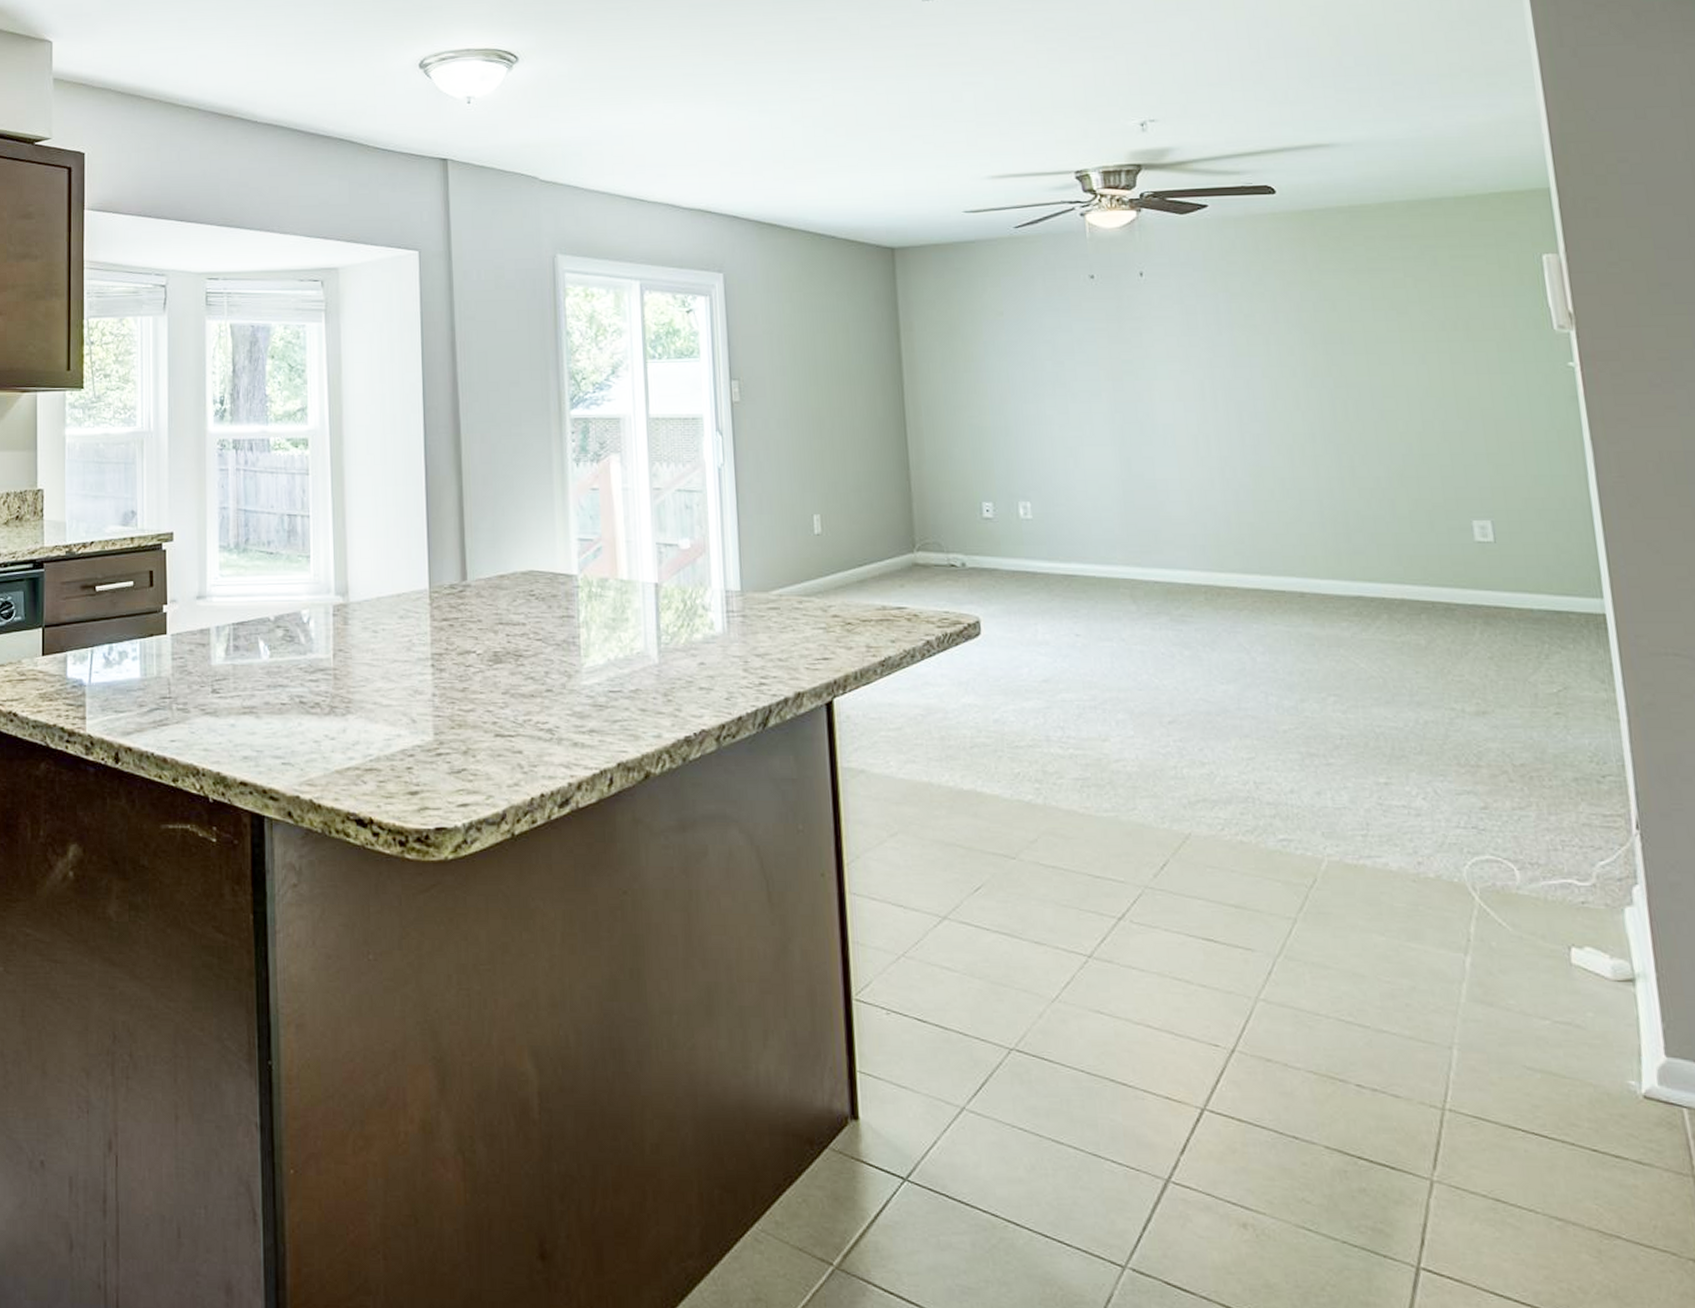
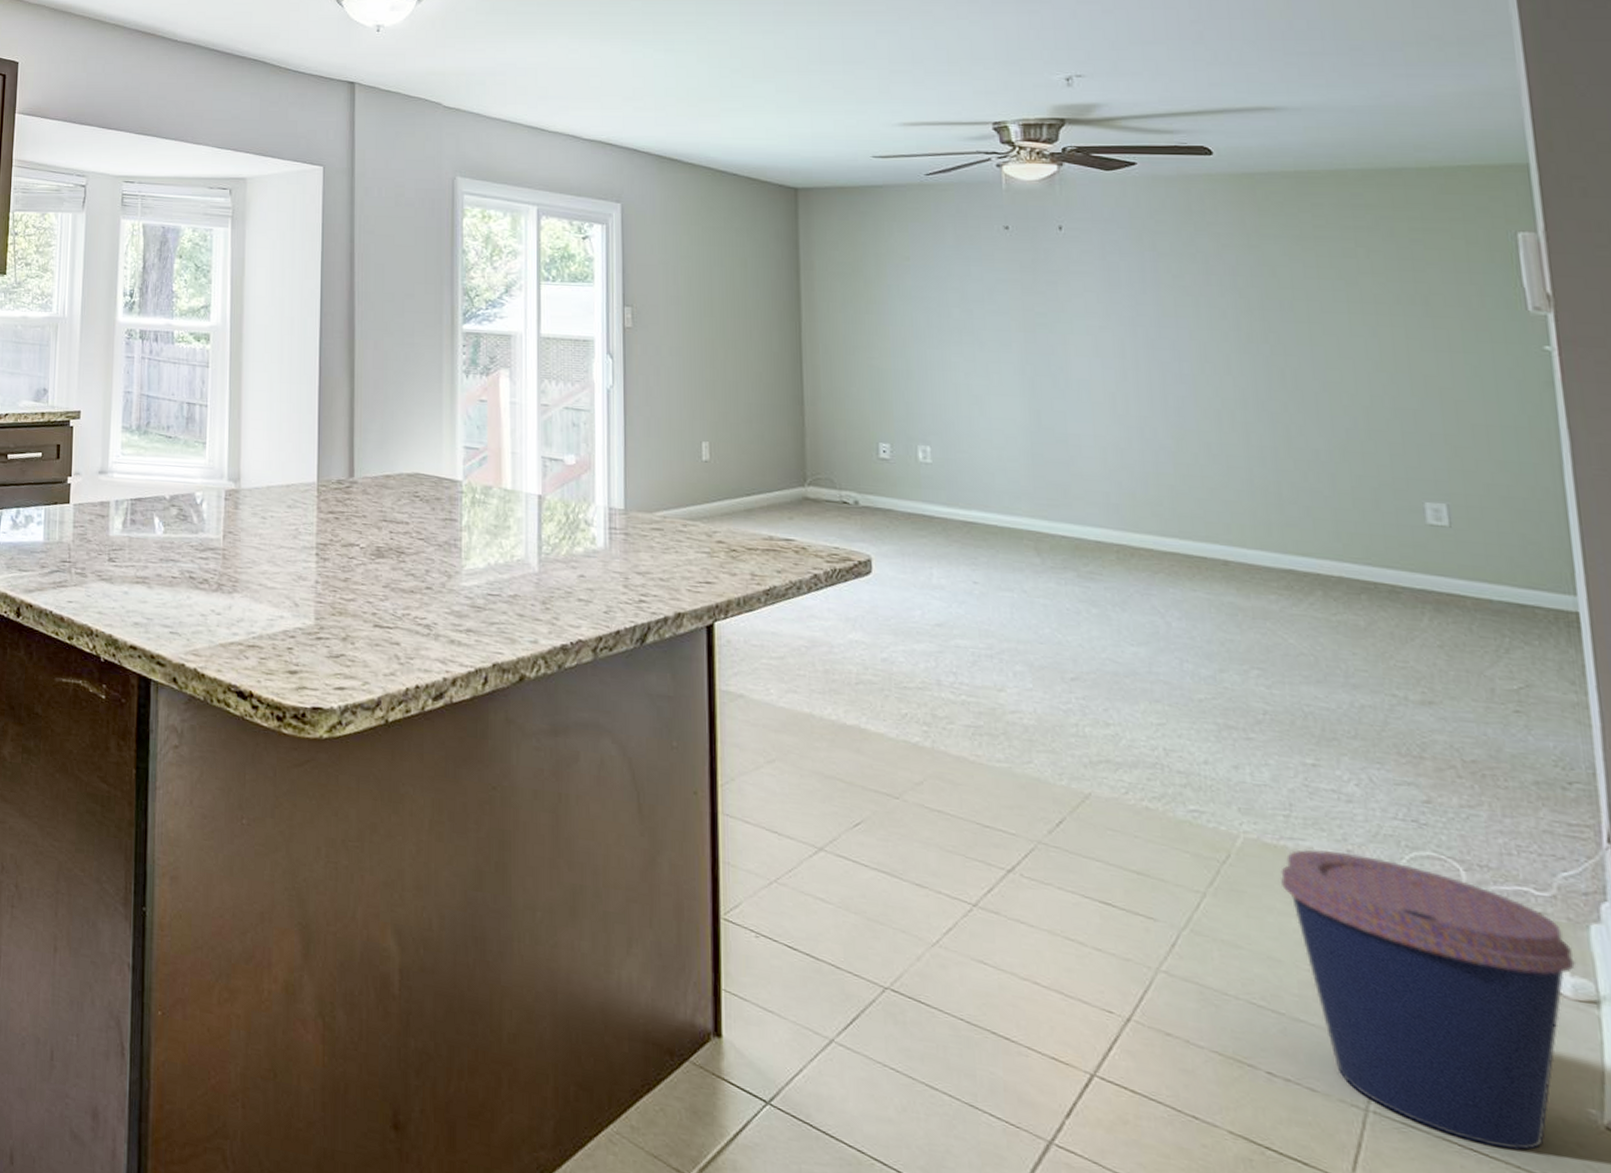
coffee cup: none [1361,865,1615,1129] -> present [1280,849,1577,1151]

